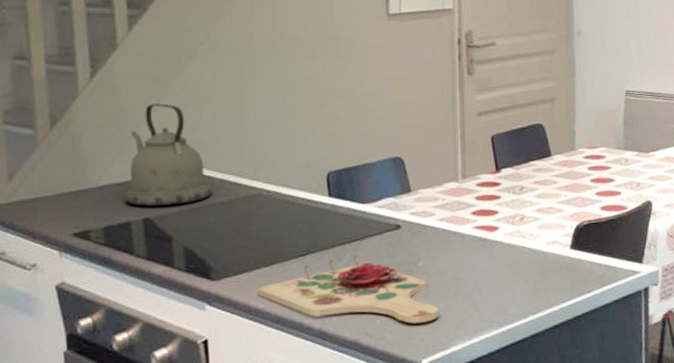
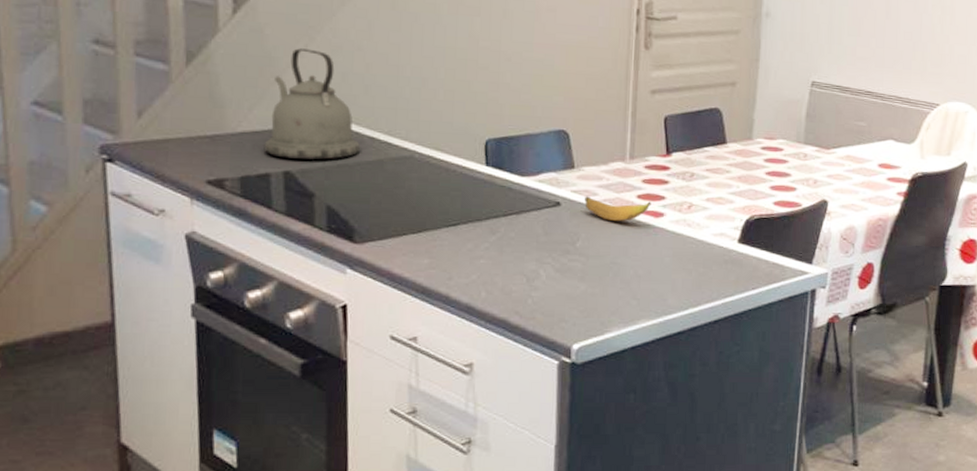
cutting board: present [258,254,439,324] -> none [403,229,594,306]
banana: none [423,217,486,238] -> present [585,196,651,221]

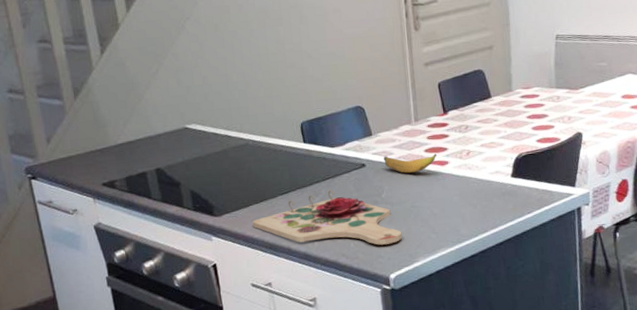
kettle: present [264,48,360,160] -> none [138,72,208,159]
cutting board: none [403,229,594,306] -> present [252,190,402,245]

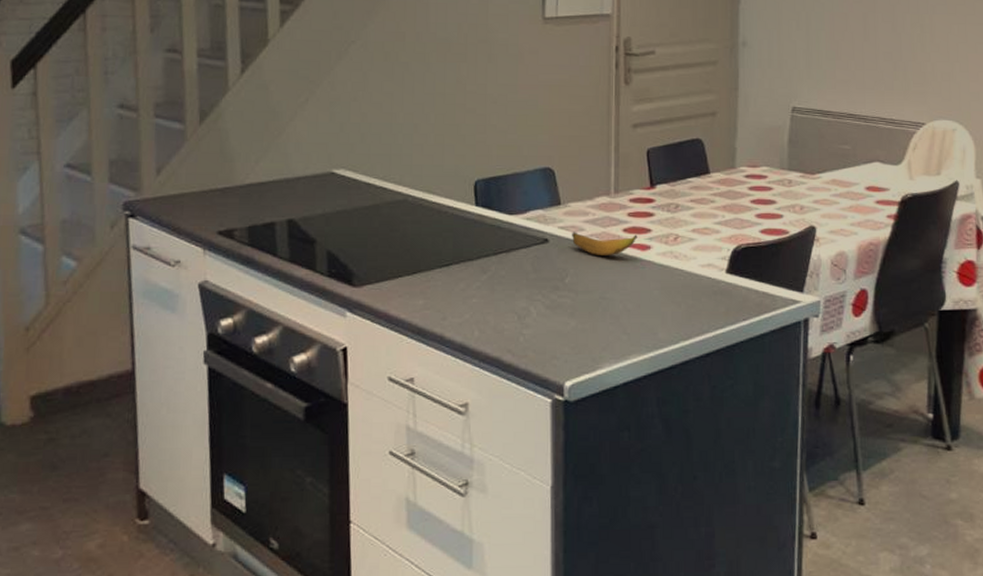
cutting board: present [252,190,402,245] -> none [399,267,585,343]

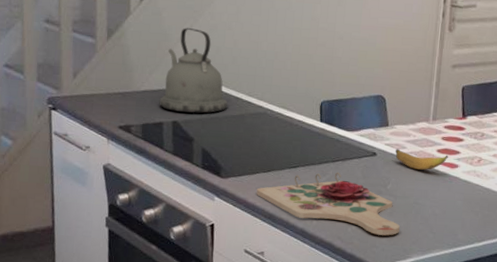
kettle: none [269,102,357,207] -> present [159,27,228,113]
cutting board: none [399,267,585,343] -> present [256,172,400,236]

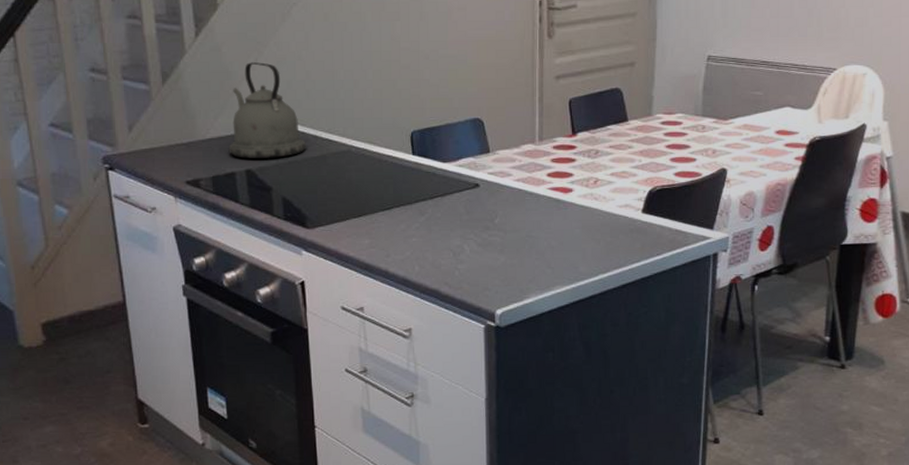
cutting board: present [256,172,400,236] -> none [348,210,513,276]
banana: present [395,149,448,170] -> none [500,177,560,198]

